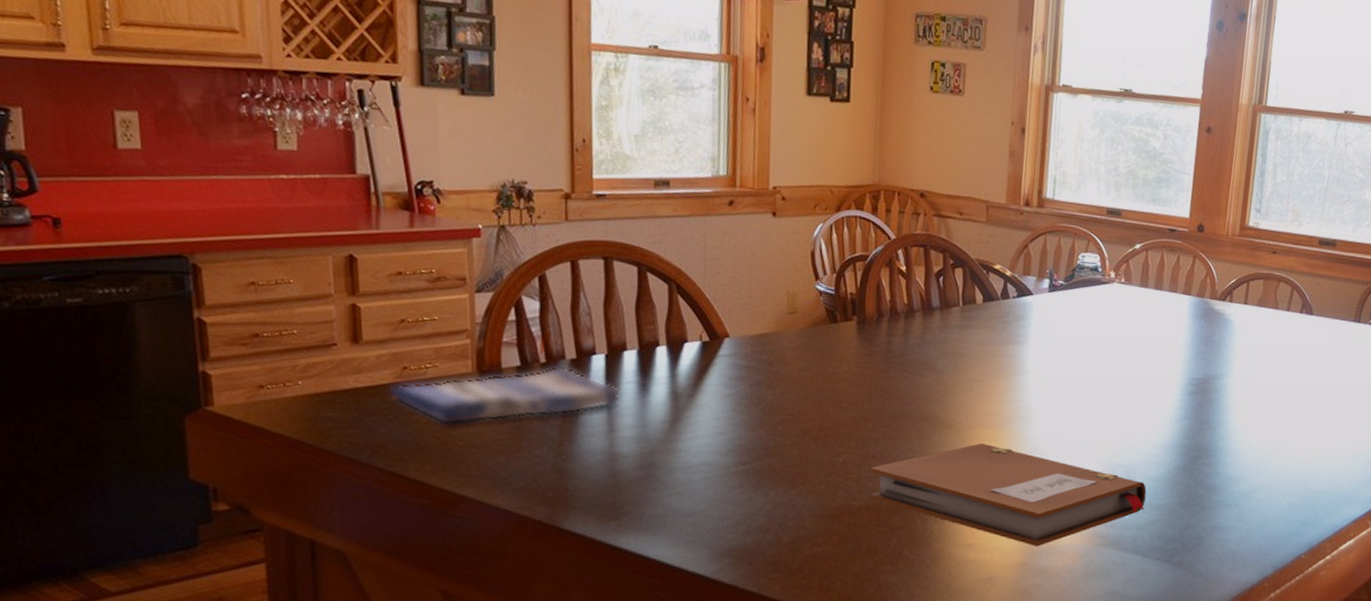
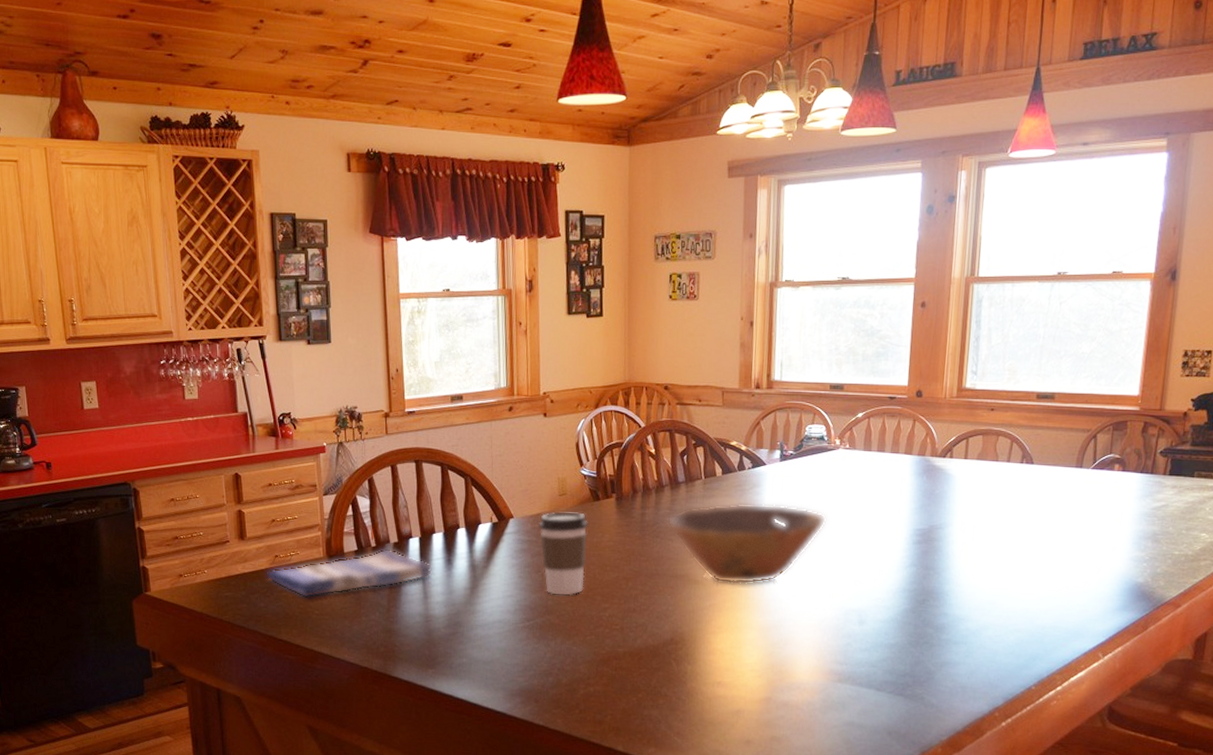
coffee cup: none [761,333,822,435] -> present [539,511,588,595]
notebook: present [869,443,1147,547] -> none [631,596,878,683]
bowl: none [917,336,1098,432] -> present [667,503,827,585]

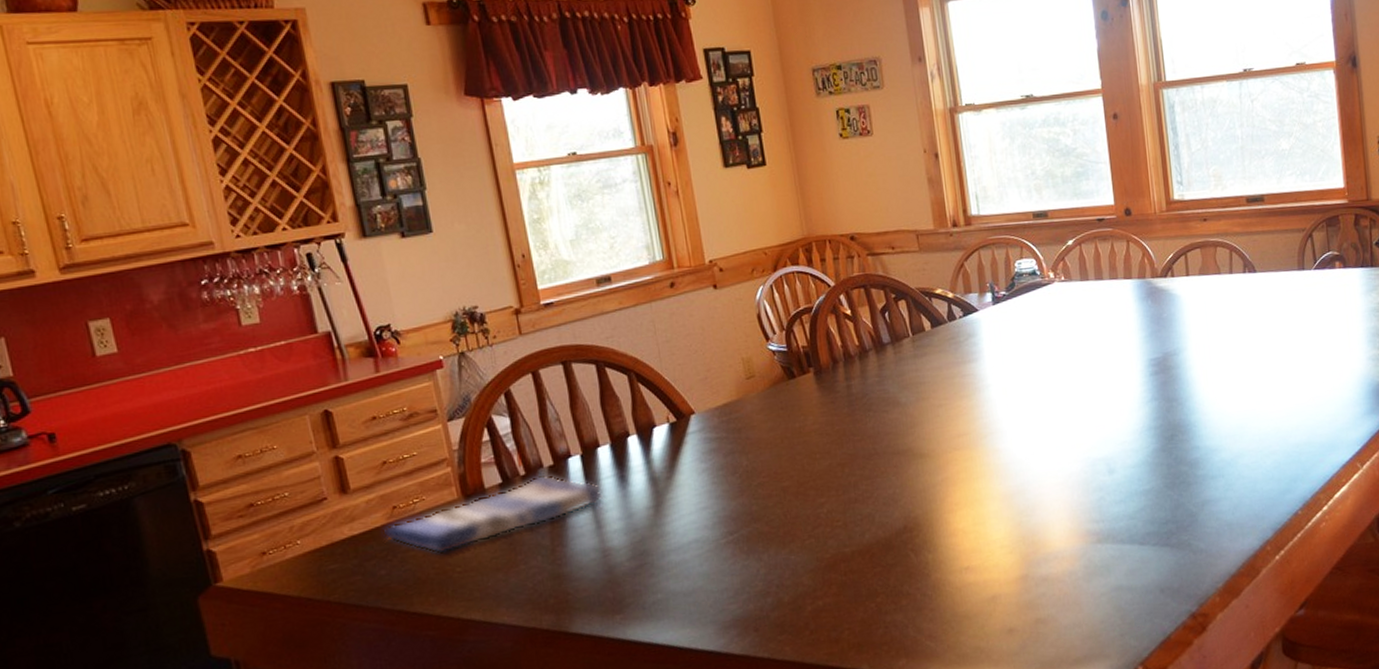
coffee cup: present [539,511,588,595] -> none [727,395,793,497]
bowl: present [667,503,827,585] -> none [878,352,1055,453]

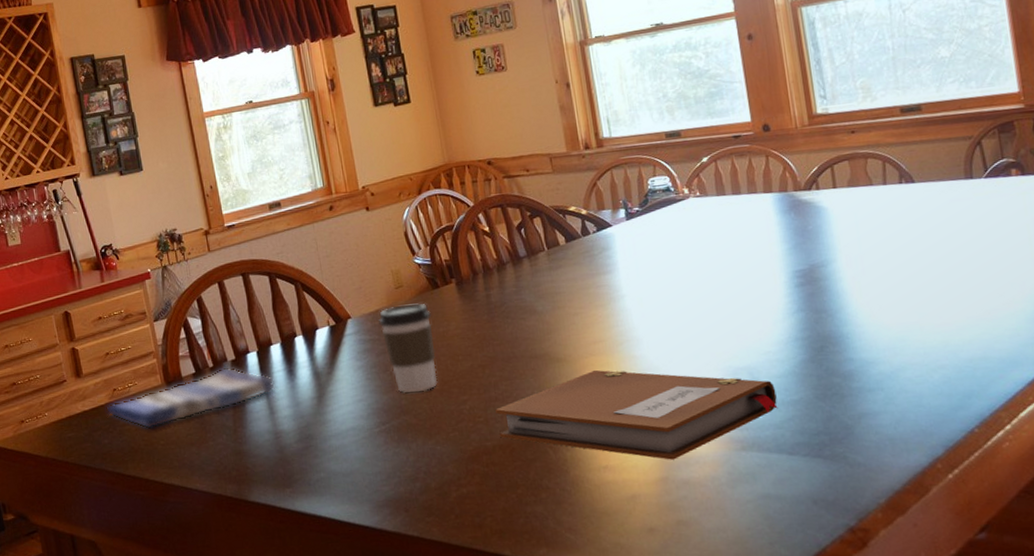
coffee cup: none [727,395,793,497] -> present [379,303,438,393]
notebook: none [855,465,1132,557] -> present [495,370,778,460]

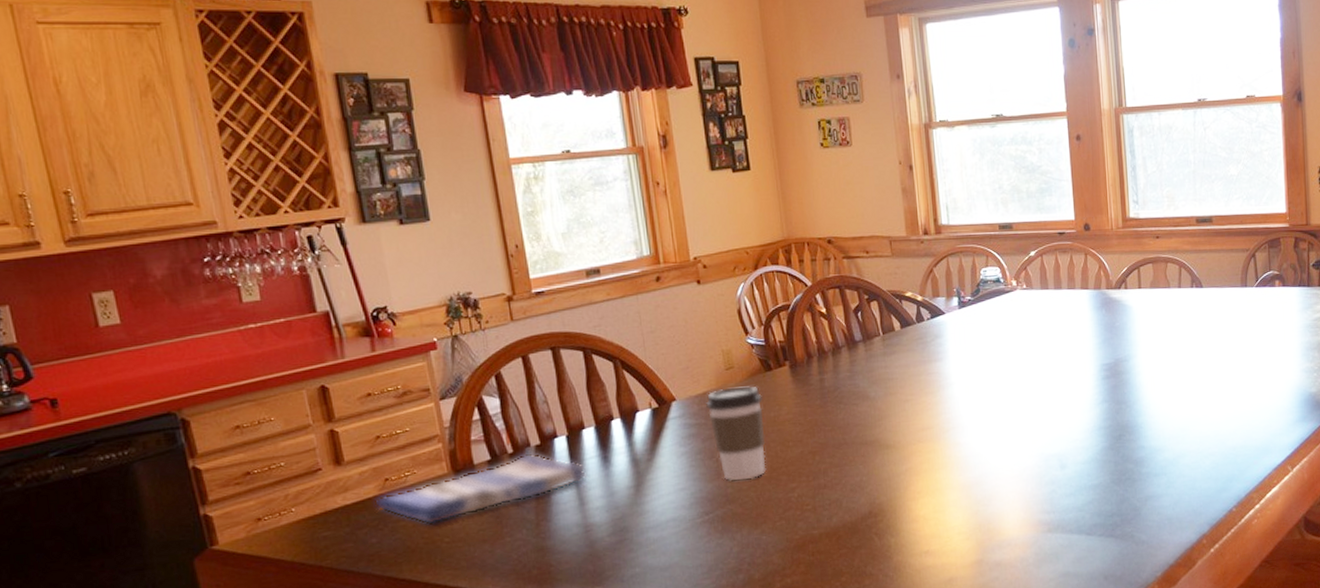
notebook: present [495,370,778,460] -> none [824,457,1081,543]

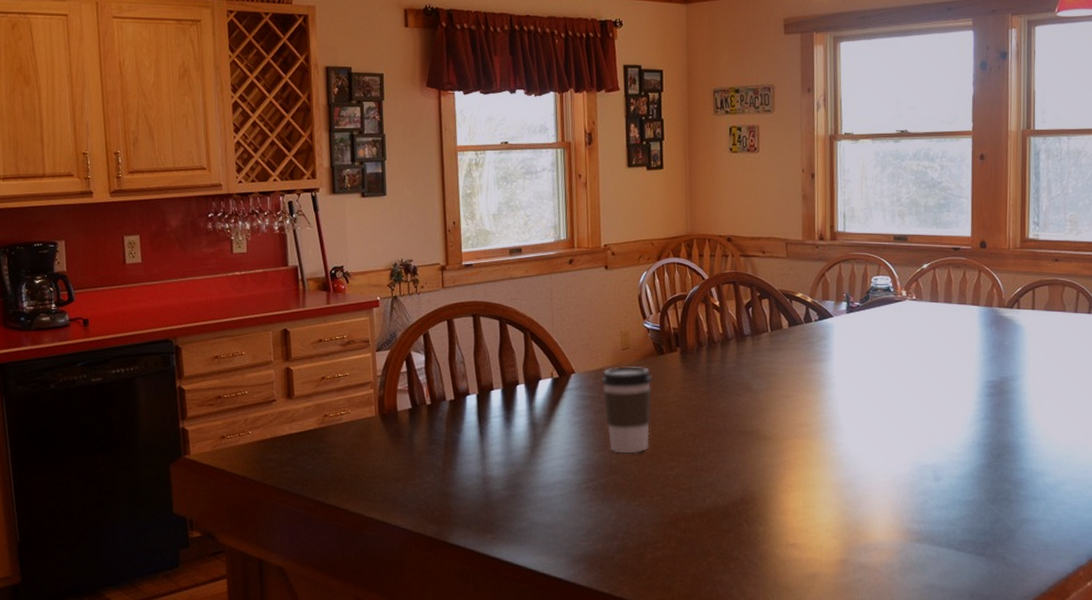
dish towel: present [375,453,586,526] -> none [314,406,490,461]

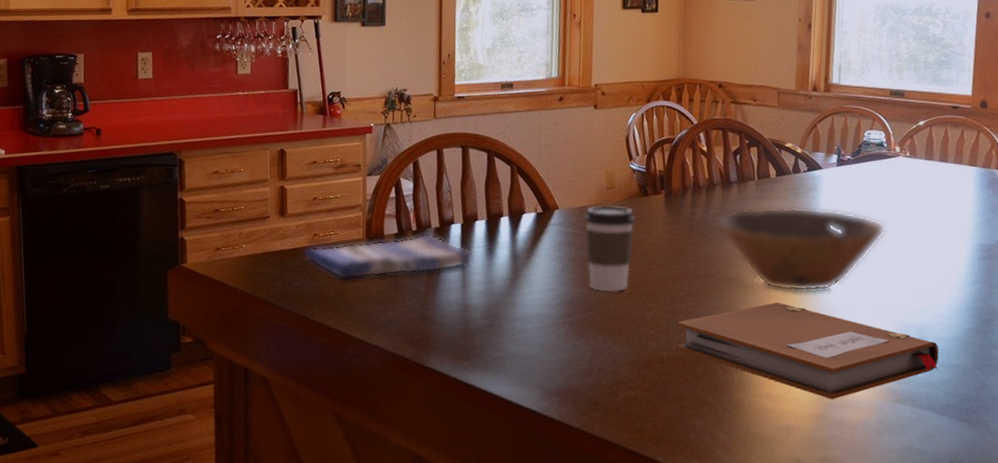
dish towel: none [314,406,490,461] -> present [303,233,473,280]
notebook: none [700,452,954,544] -> present [676,302,939,400]
bowl: none [734,356,897,441] -> present [718,207,886,293]

